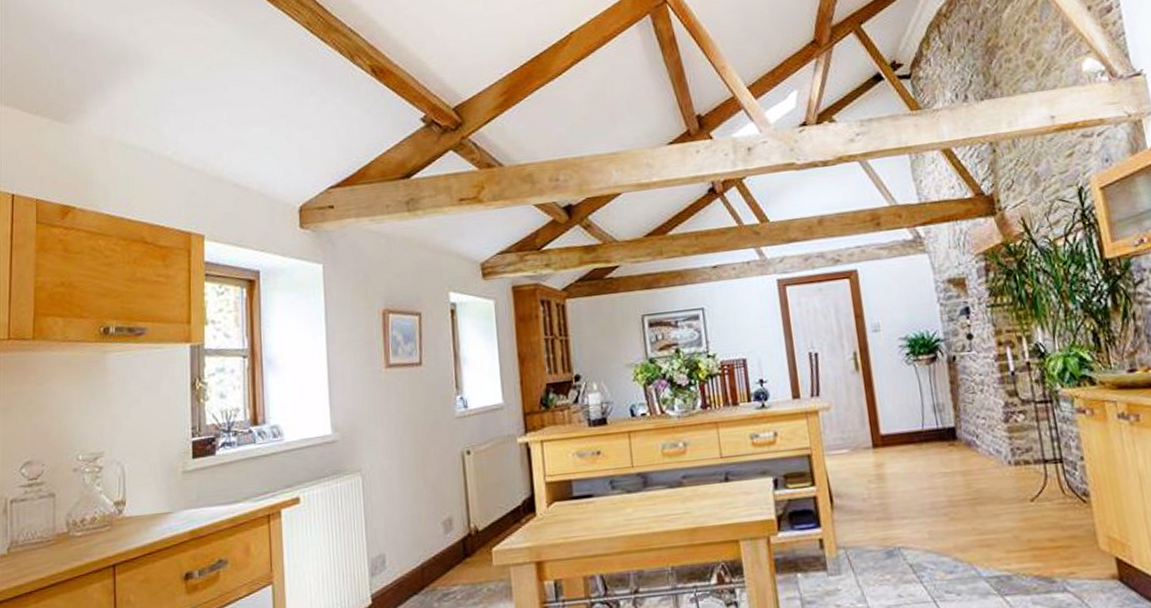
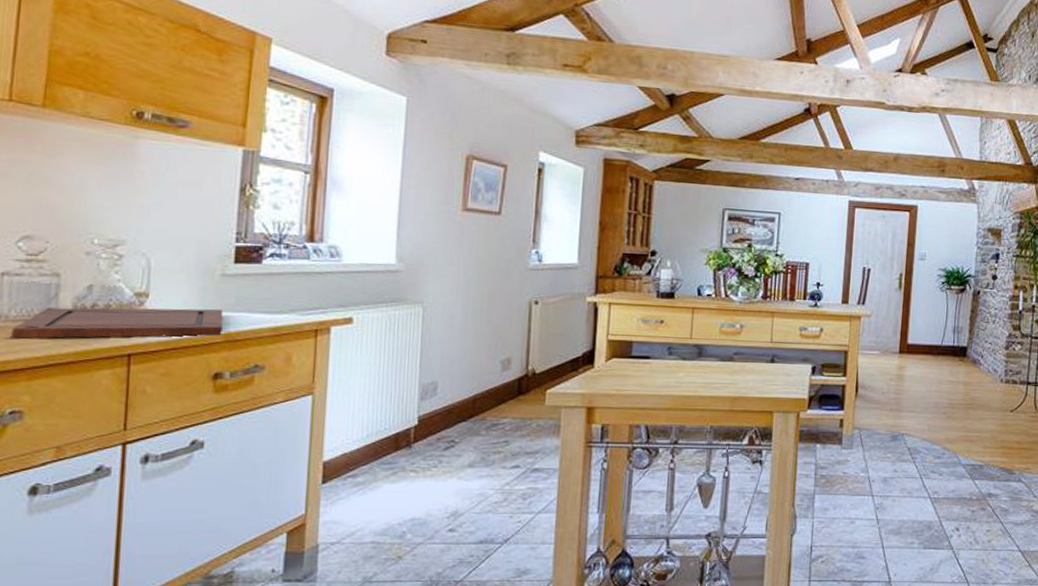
cutting board: none [21,506,188,563] -> present [11,307,224,339]

